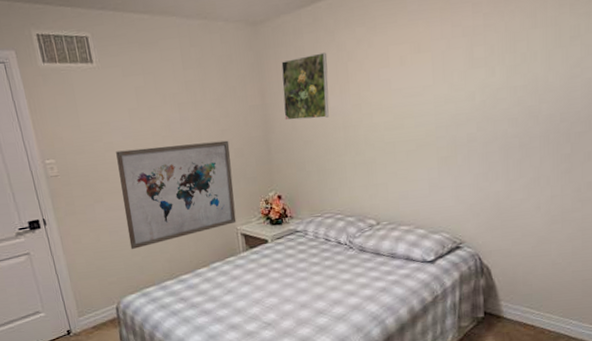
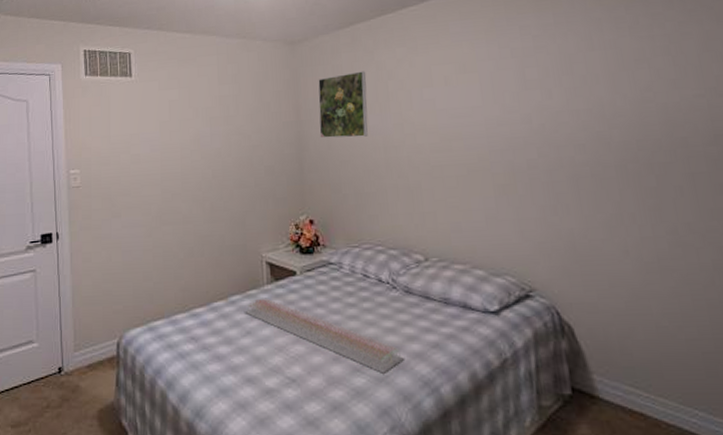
wall art: present [116,140,237,249] -> none [141,157,262,273]
tray: none [224,263,359,314] -> present [244,298,405,374]

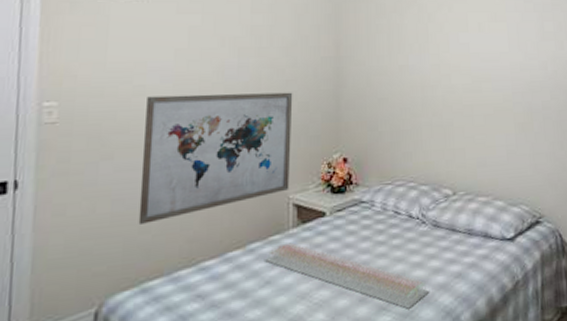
wall art: none [141,157,262,273] -> present [138,92,293,224]
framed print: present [318,71,368,138] -> none [359,12,408,76]

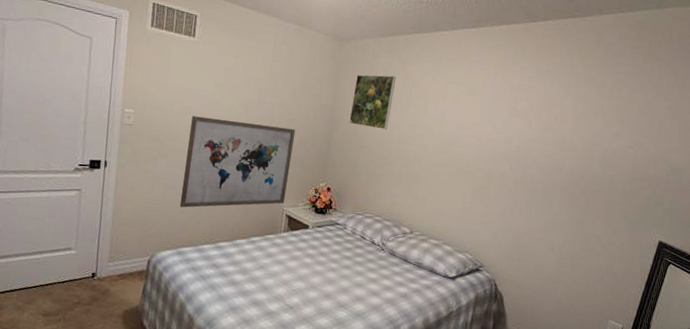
tray: present [263,242,430,309] -> none [260,241,380,311]
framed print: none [359,12,408,76] -> present [349,74,397,130]

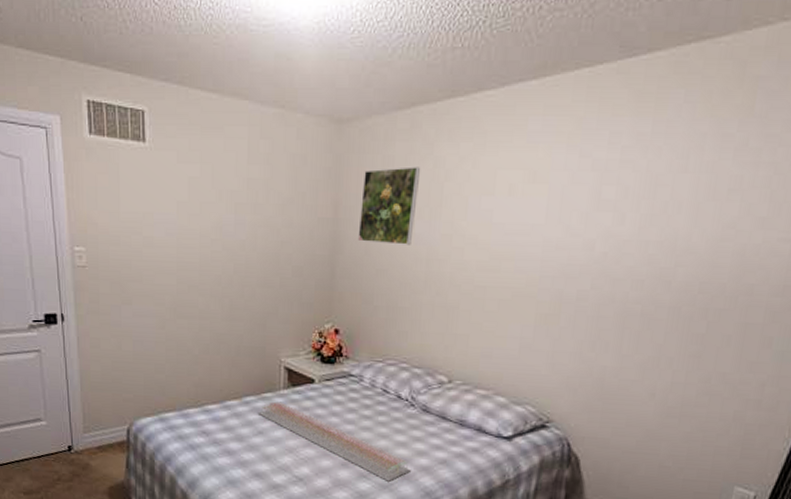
wall art: present [179,116,296,208] -> none [154,248,288,365]
tray: none [260,241,380,311] -> present [257,401,412,482]

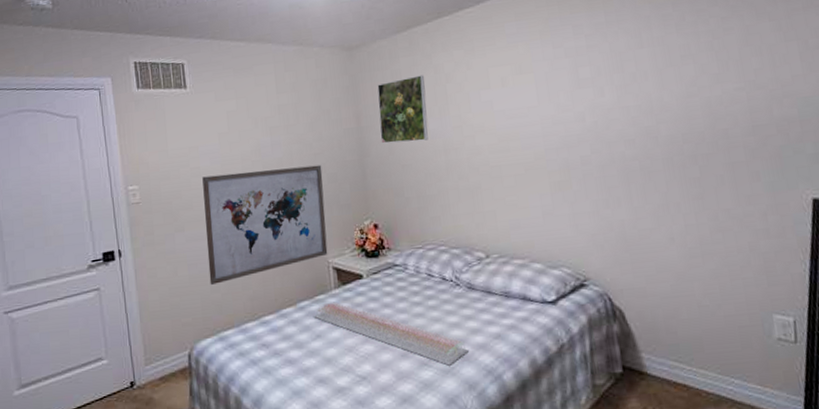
wall art: none [154,248,288,365] -> present [202,165,328,285]

